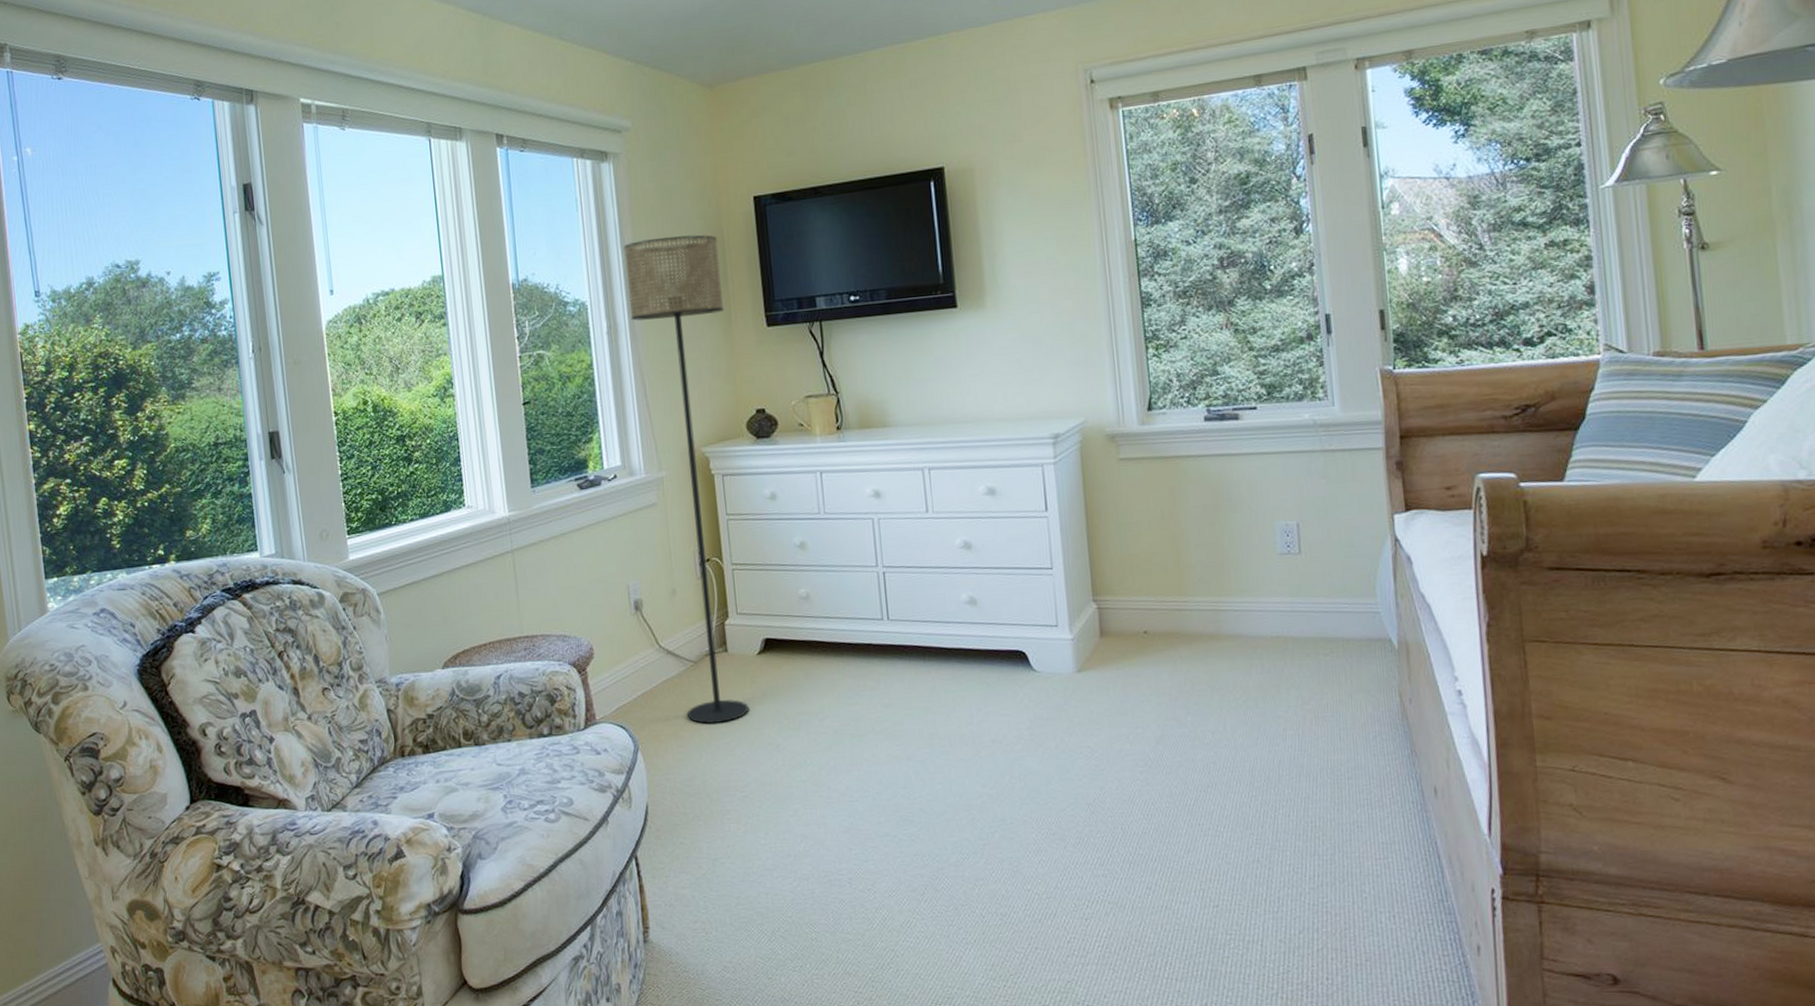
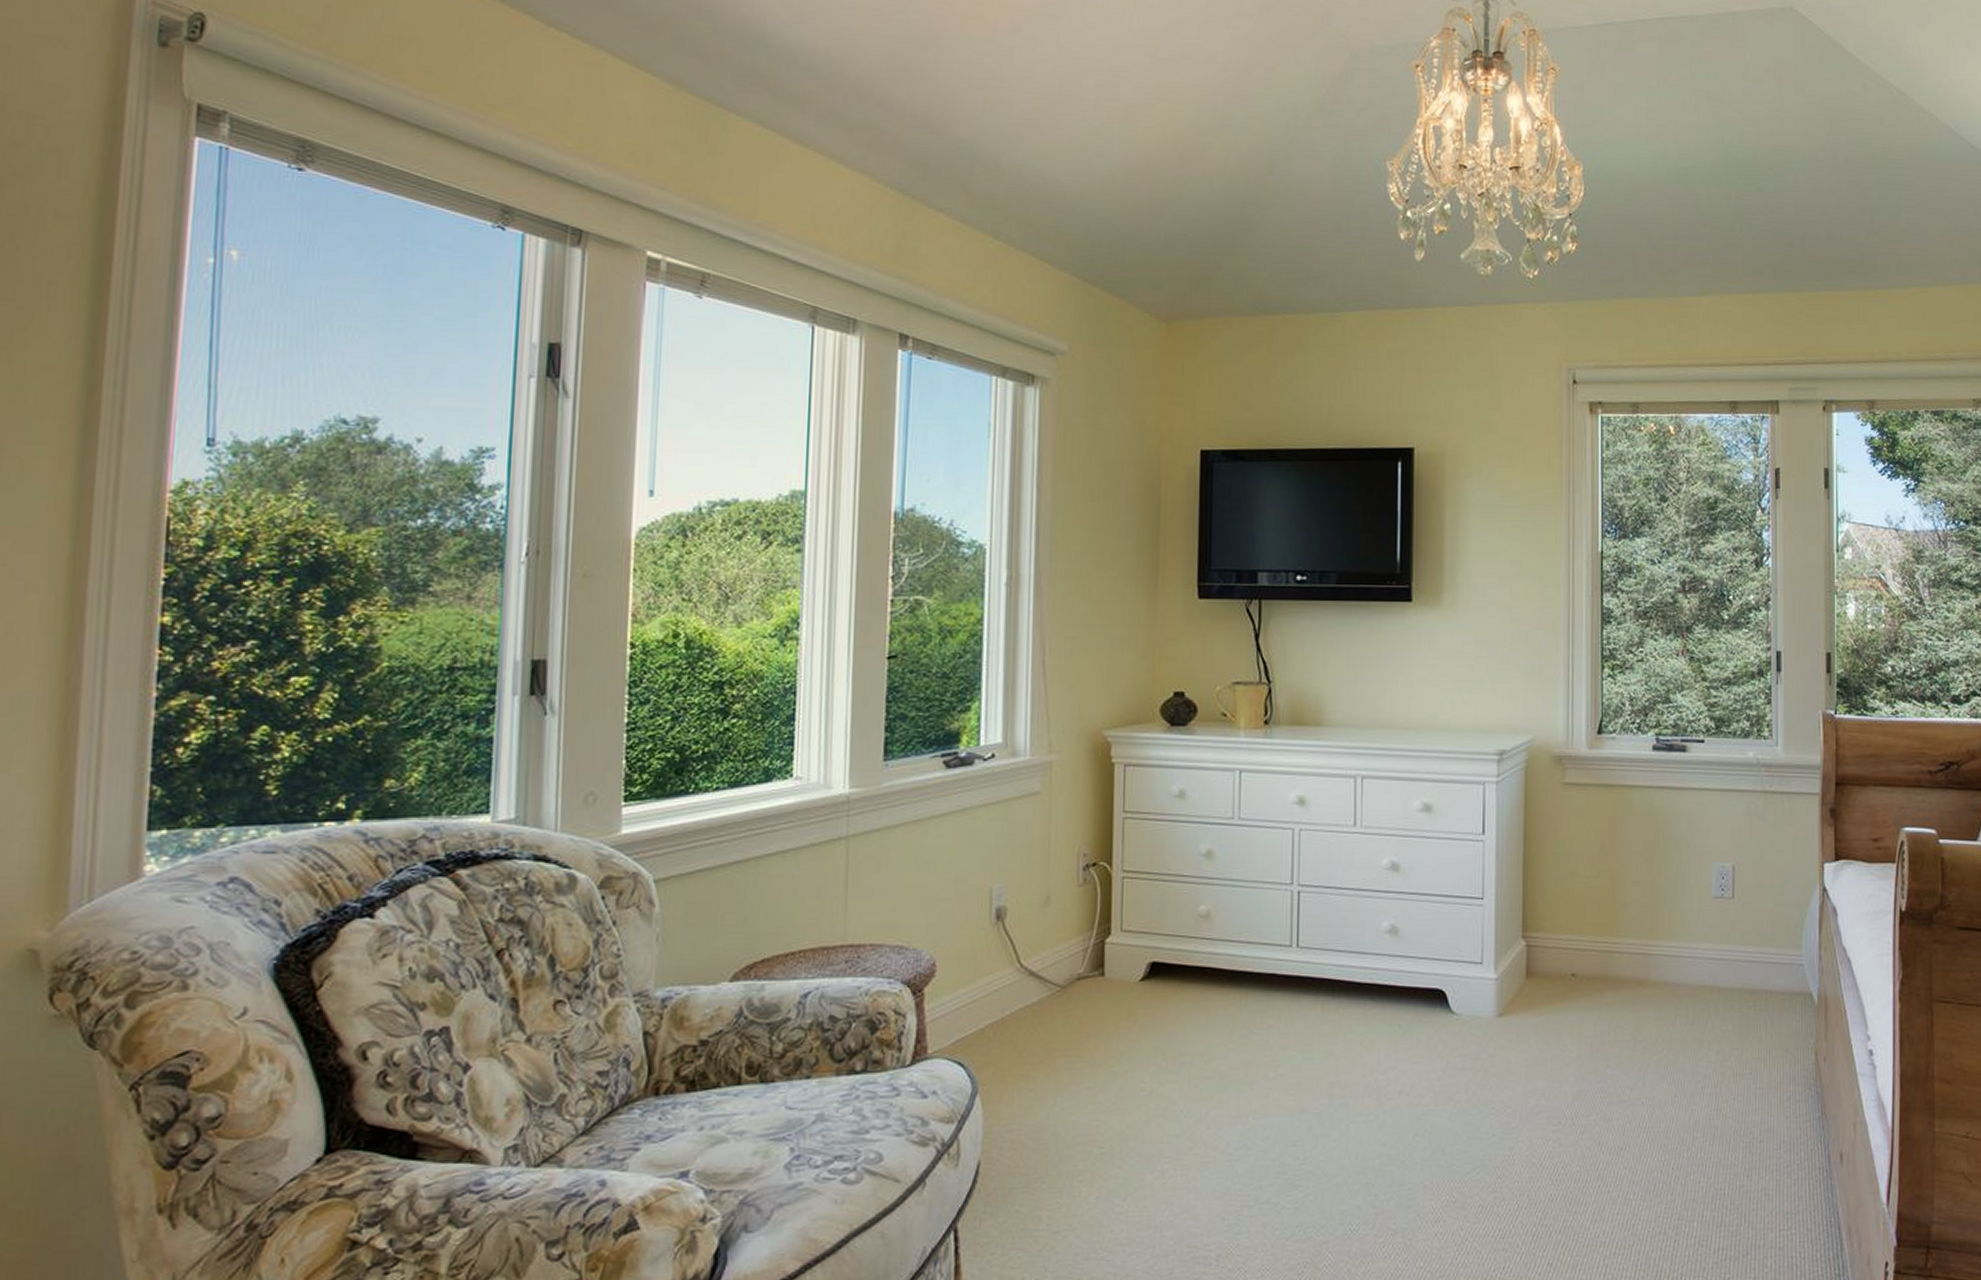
floor lamp: present [624,235,748,724] -> none [1037,481,1154,1063]

